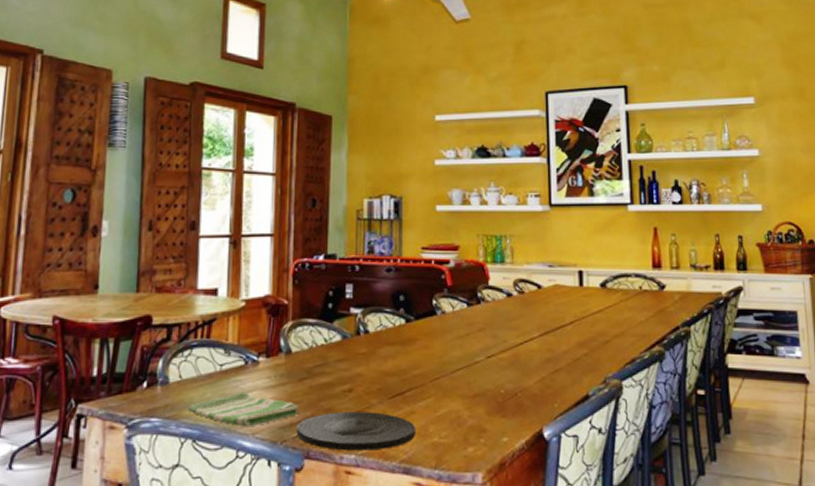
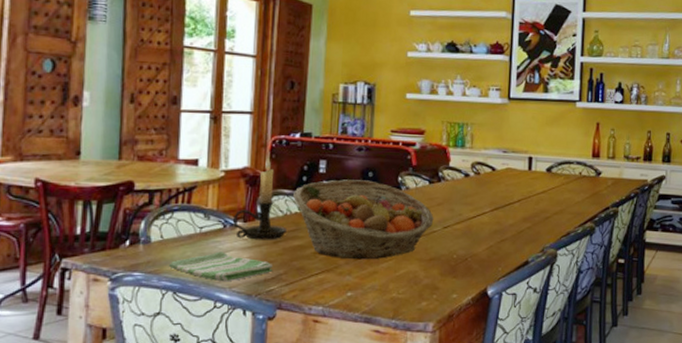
candle holder: none [254,285,312,378] -> present [232,158,286,240]
plate: present [296,412,415,451] -> none [270,271,377,303]
fruit basket: none [319,305,475,398] -> present [293,179,434,260]

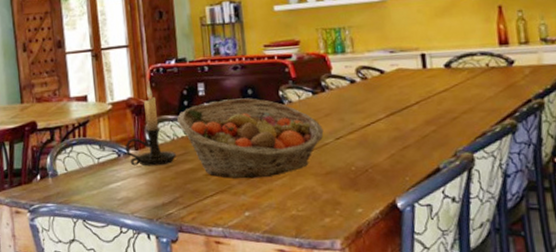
dish towel: present [169,251,273,282] -> none [76,179,170,208]

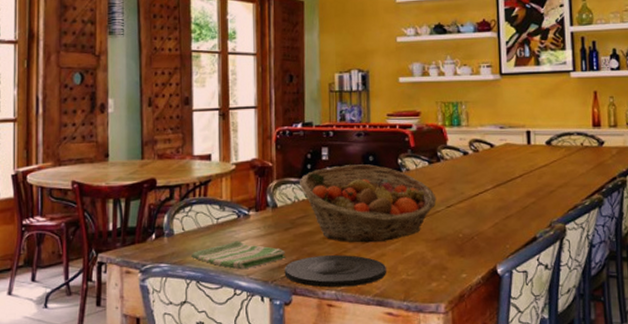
dish towel: none [76,179,170,208] -> present [191,240,286,270]
candle holder: present [125,87,176,166] -> none [245,149,296,228]
plate: none [168,191,275,225] -> present [284,255,386,288]

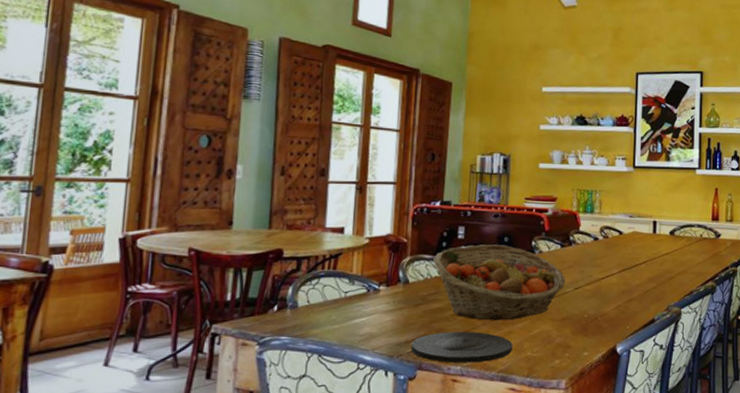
dish towel: present [191,240,286,270] -> none [315,315,414,344]

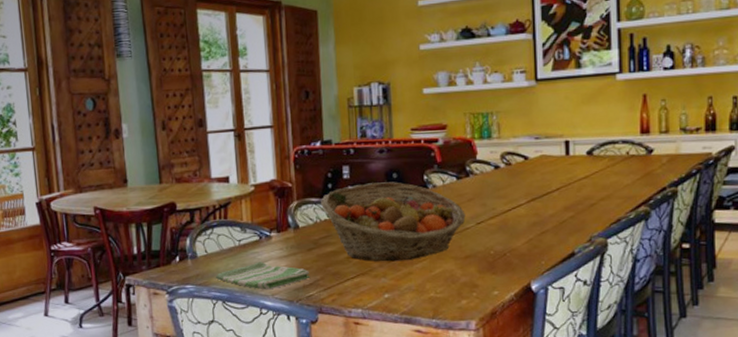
dish towel: none [315,315,414,344] -> present [216,261,311,290]
plate: present [410,332,512,363] -> none [309,274,414,306]

